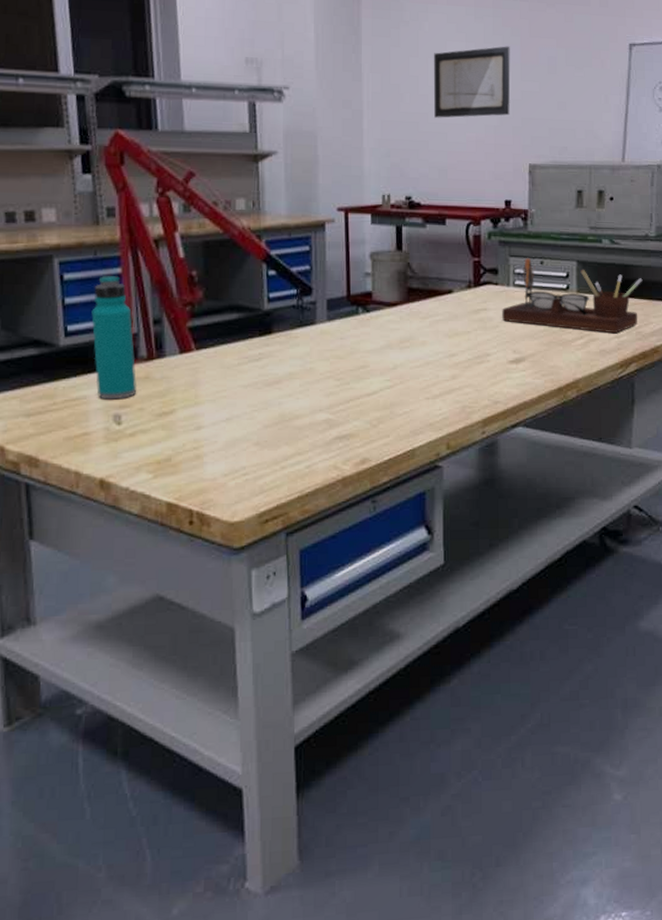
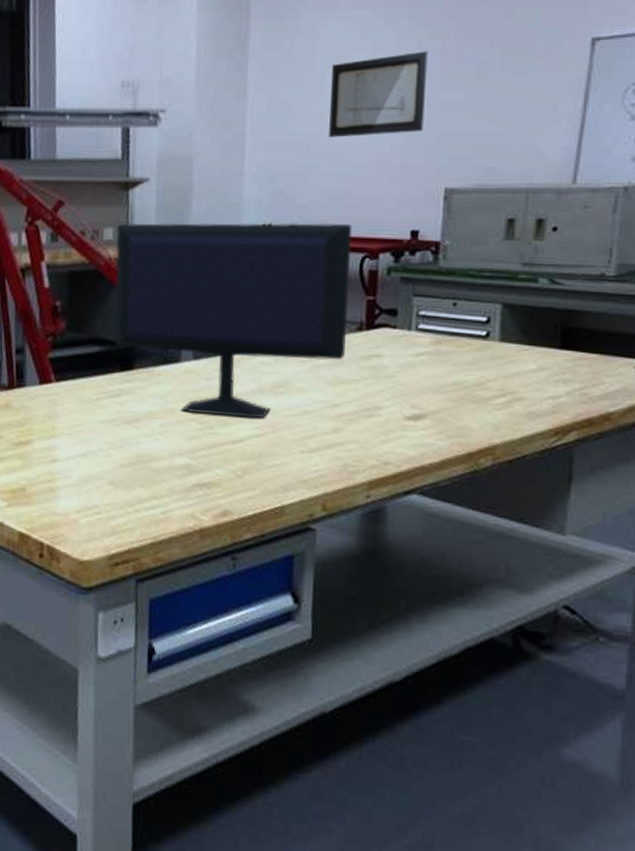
computer monitor: none [248,193,458,372] -> present [115,223,351,419]
desk organizer: present [502,258,643,334] -> none [399,298,593,394]

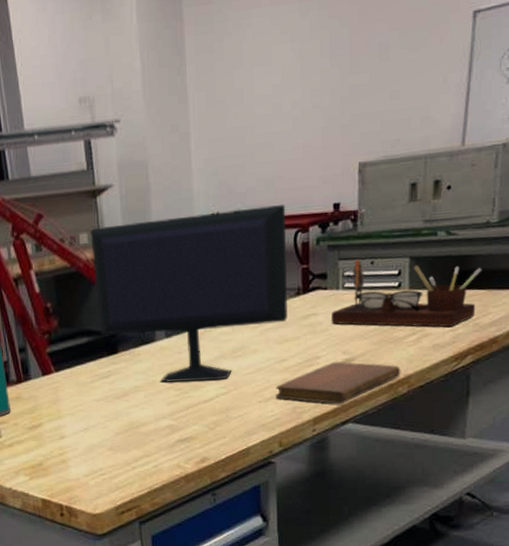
notebook: none [322,416,484,470] -> present [275,361,401,405]
wall art: present [329,51,428,138] -> none [258,39,339,129]
desk organizer: none [399,298,593,394] -> present [331,259,482,328]

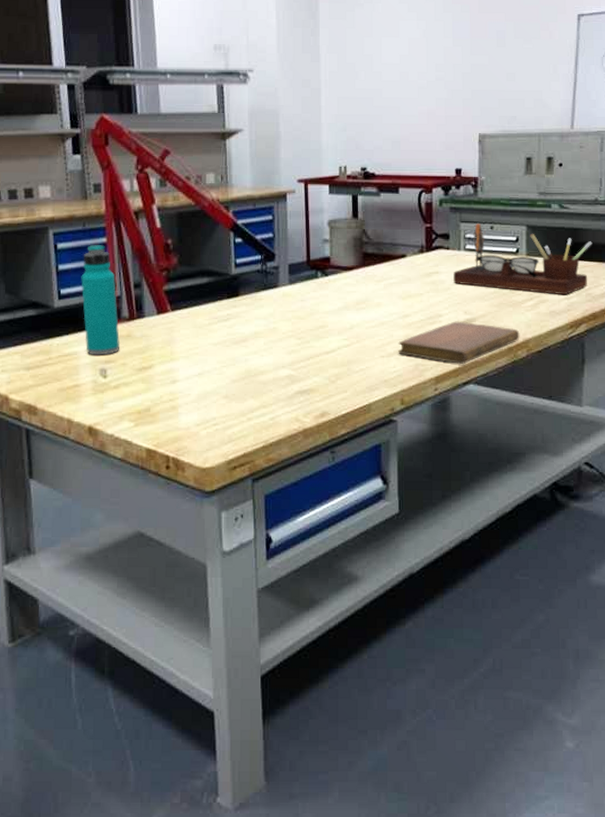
computer monitor: present [89,205,288,383] -> none [216,164,411,332]

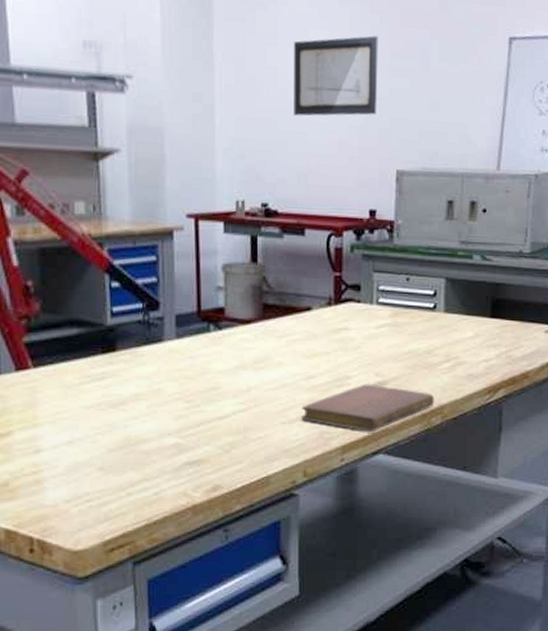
wall art: none [387,22,460,93] -> present [294,35,378,116]
desk organizer: present [453,224,592,295] -> none [364,274,515,357]

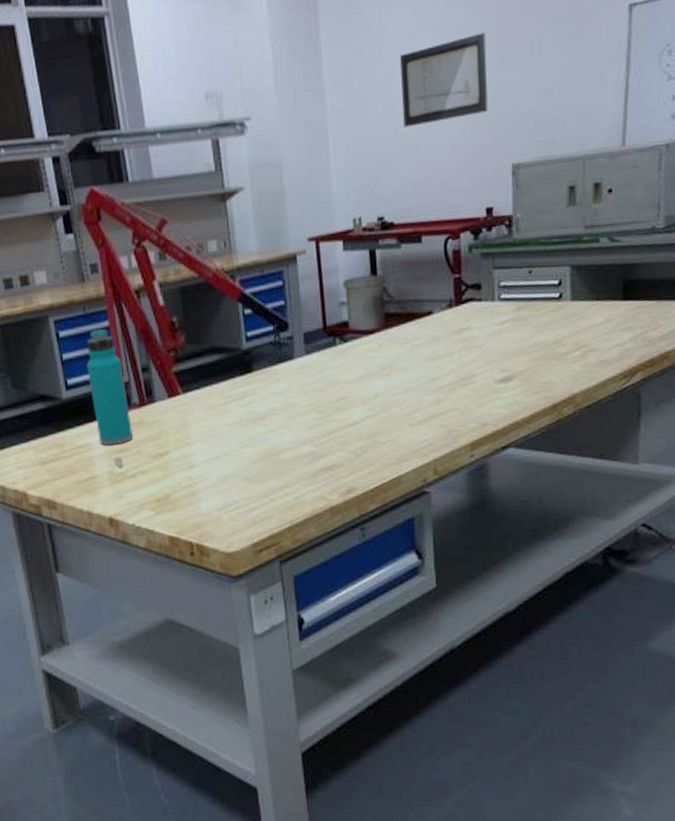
notebook: present [301,384,435,433] -> none [428,379,566,428]

